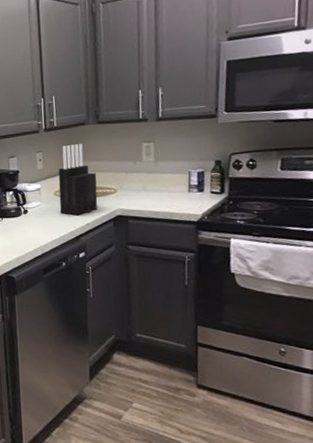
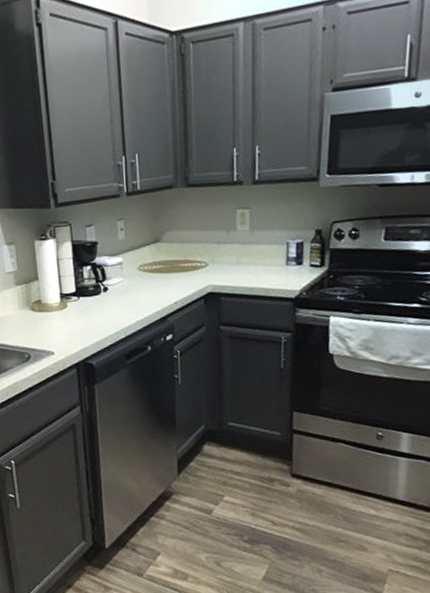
knife block: present [58,144,98,216] -> none [142,210,187,293]

